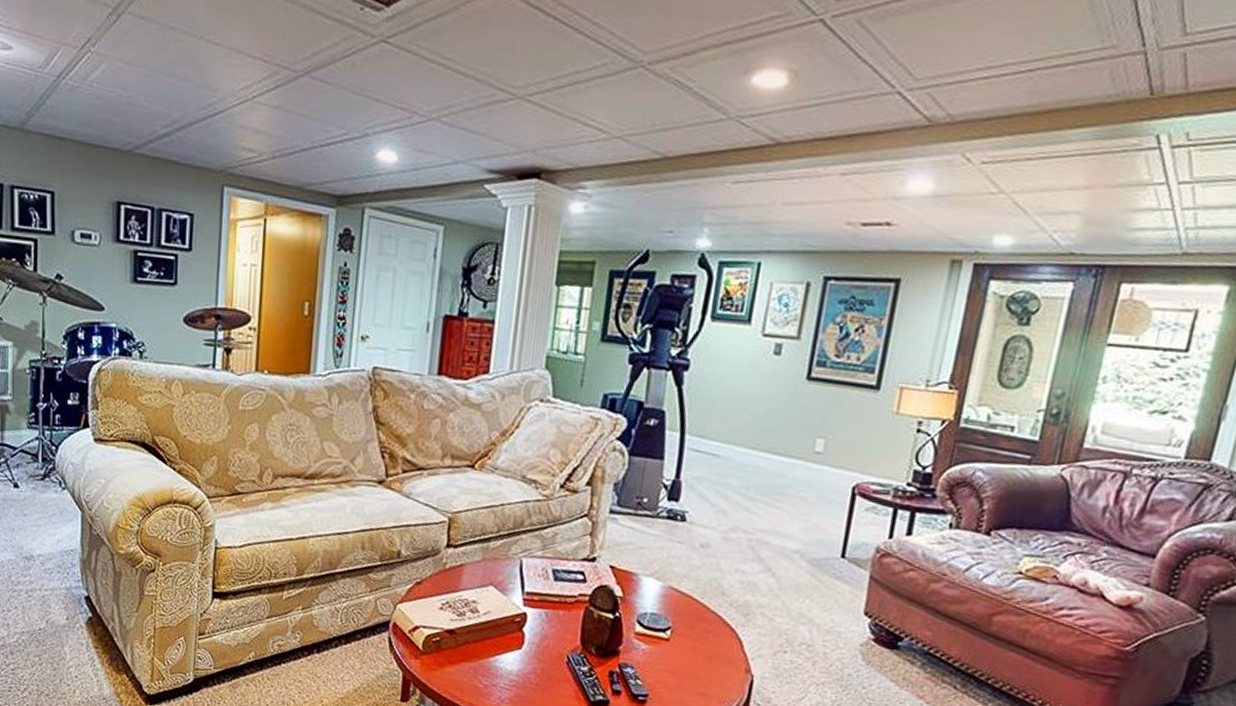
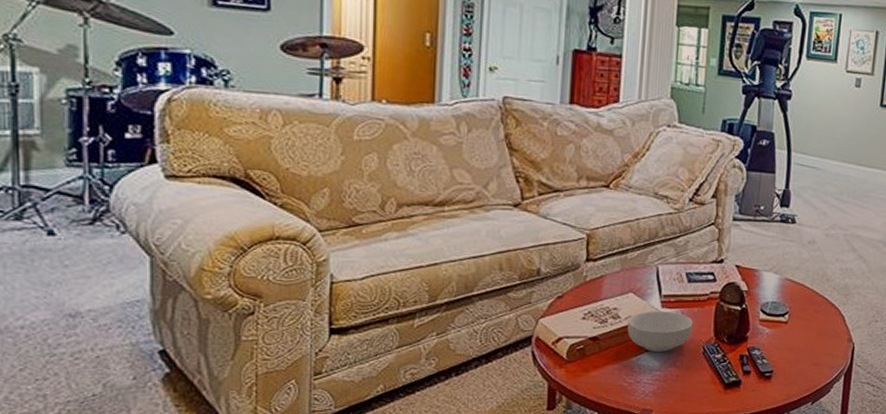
cereal bowl: none [485,608,557,656] -> present [627,311,693,352]

